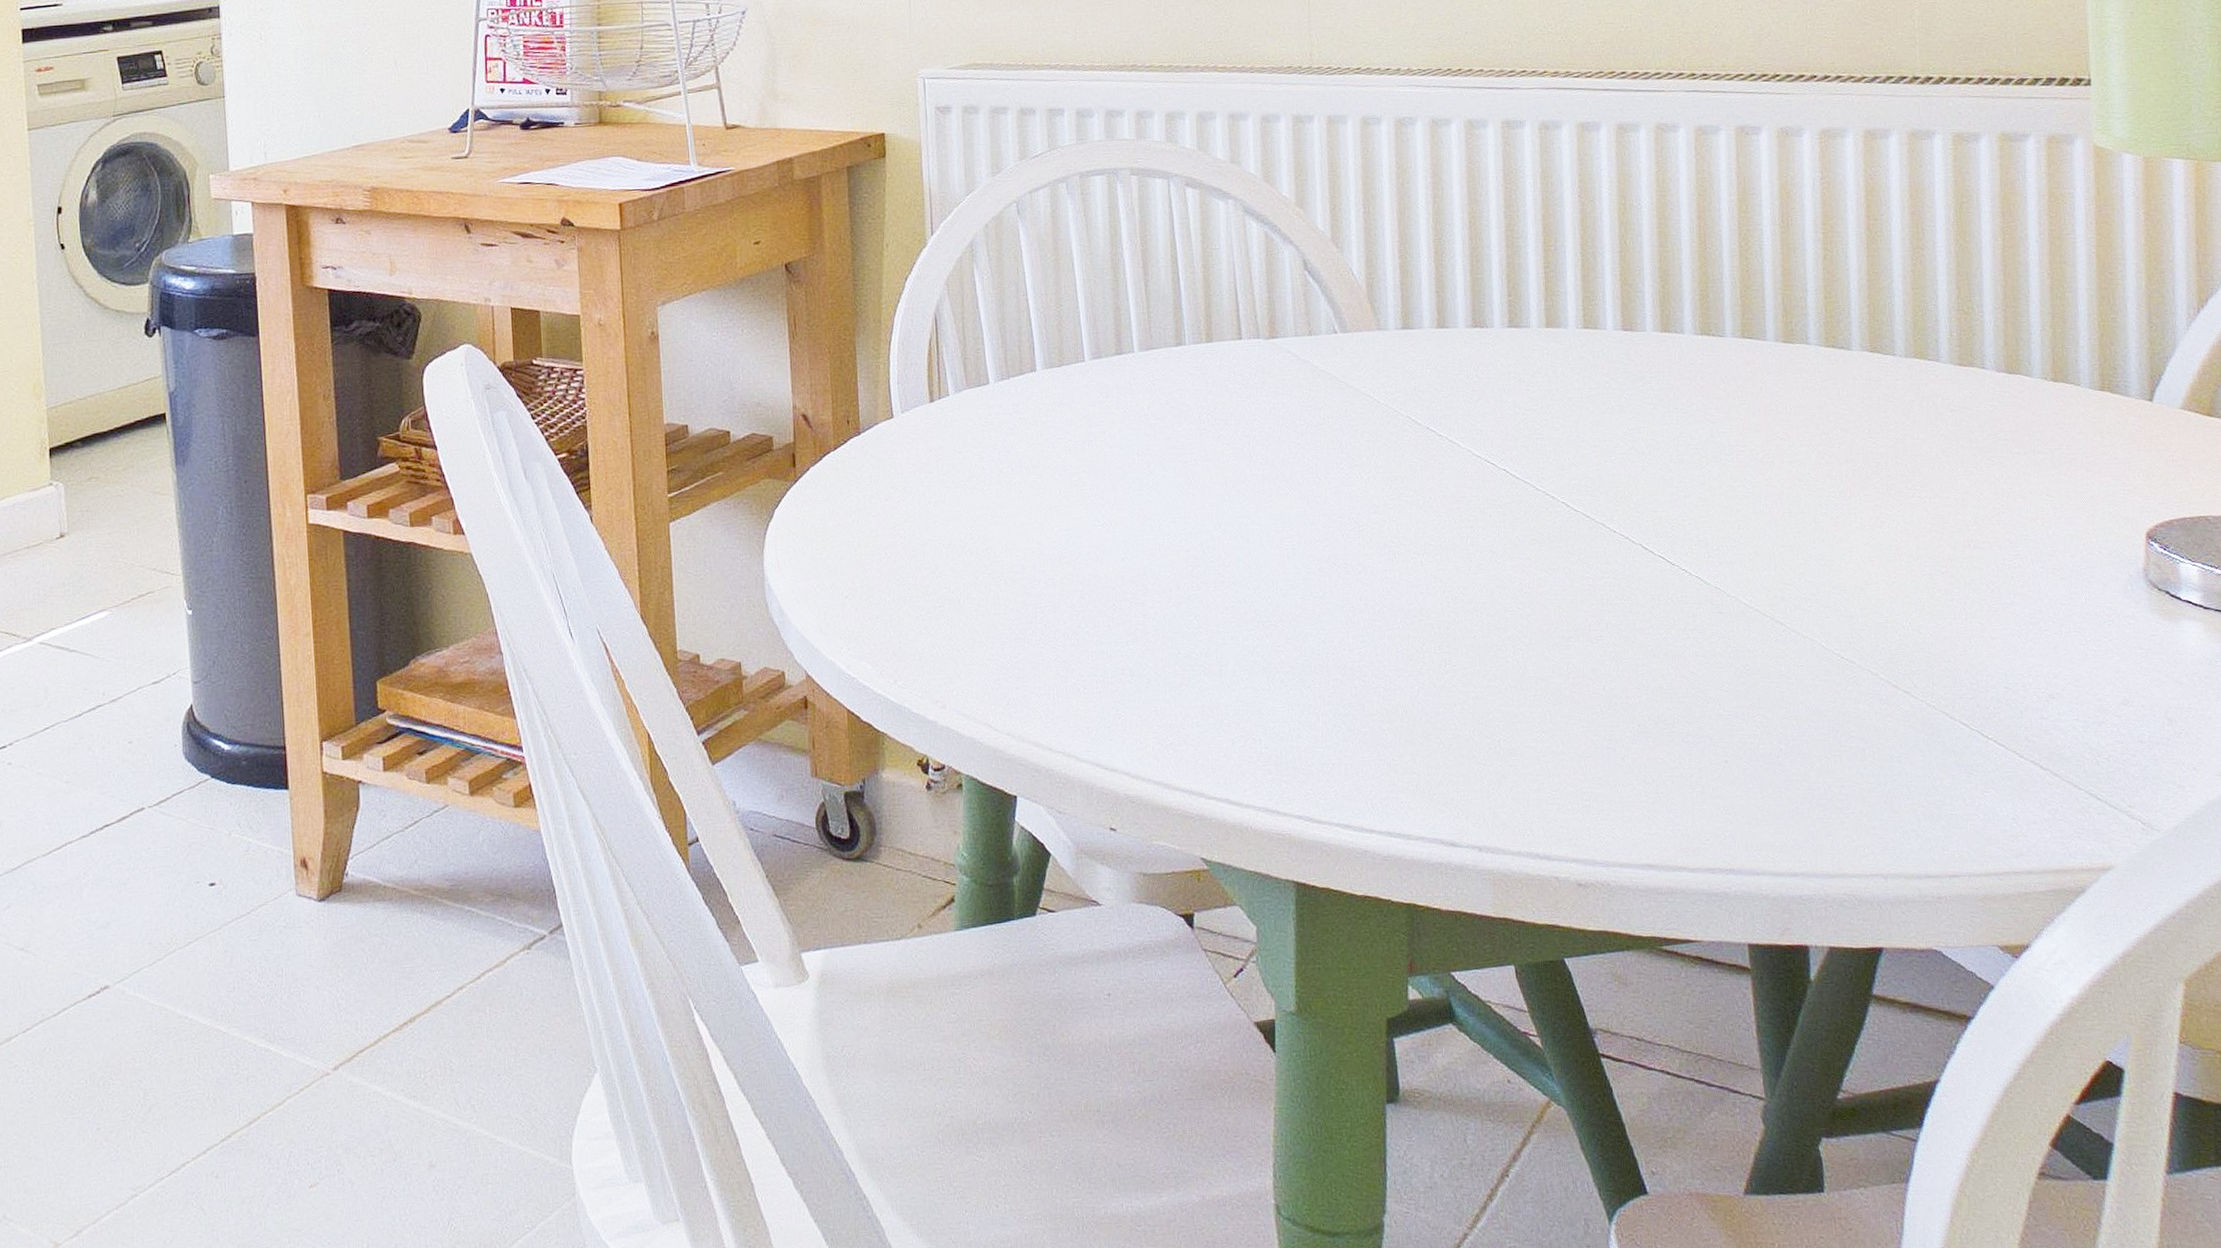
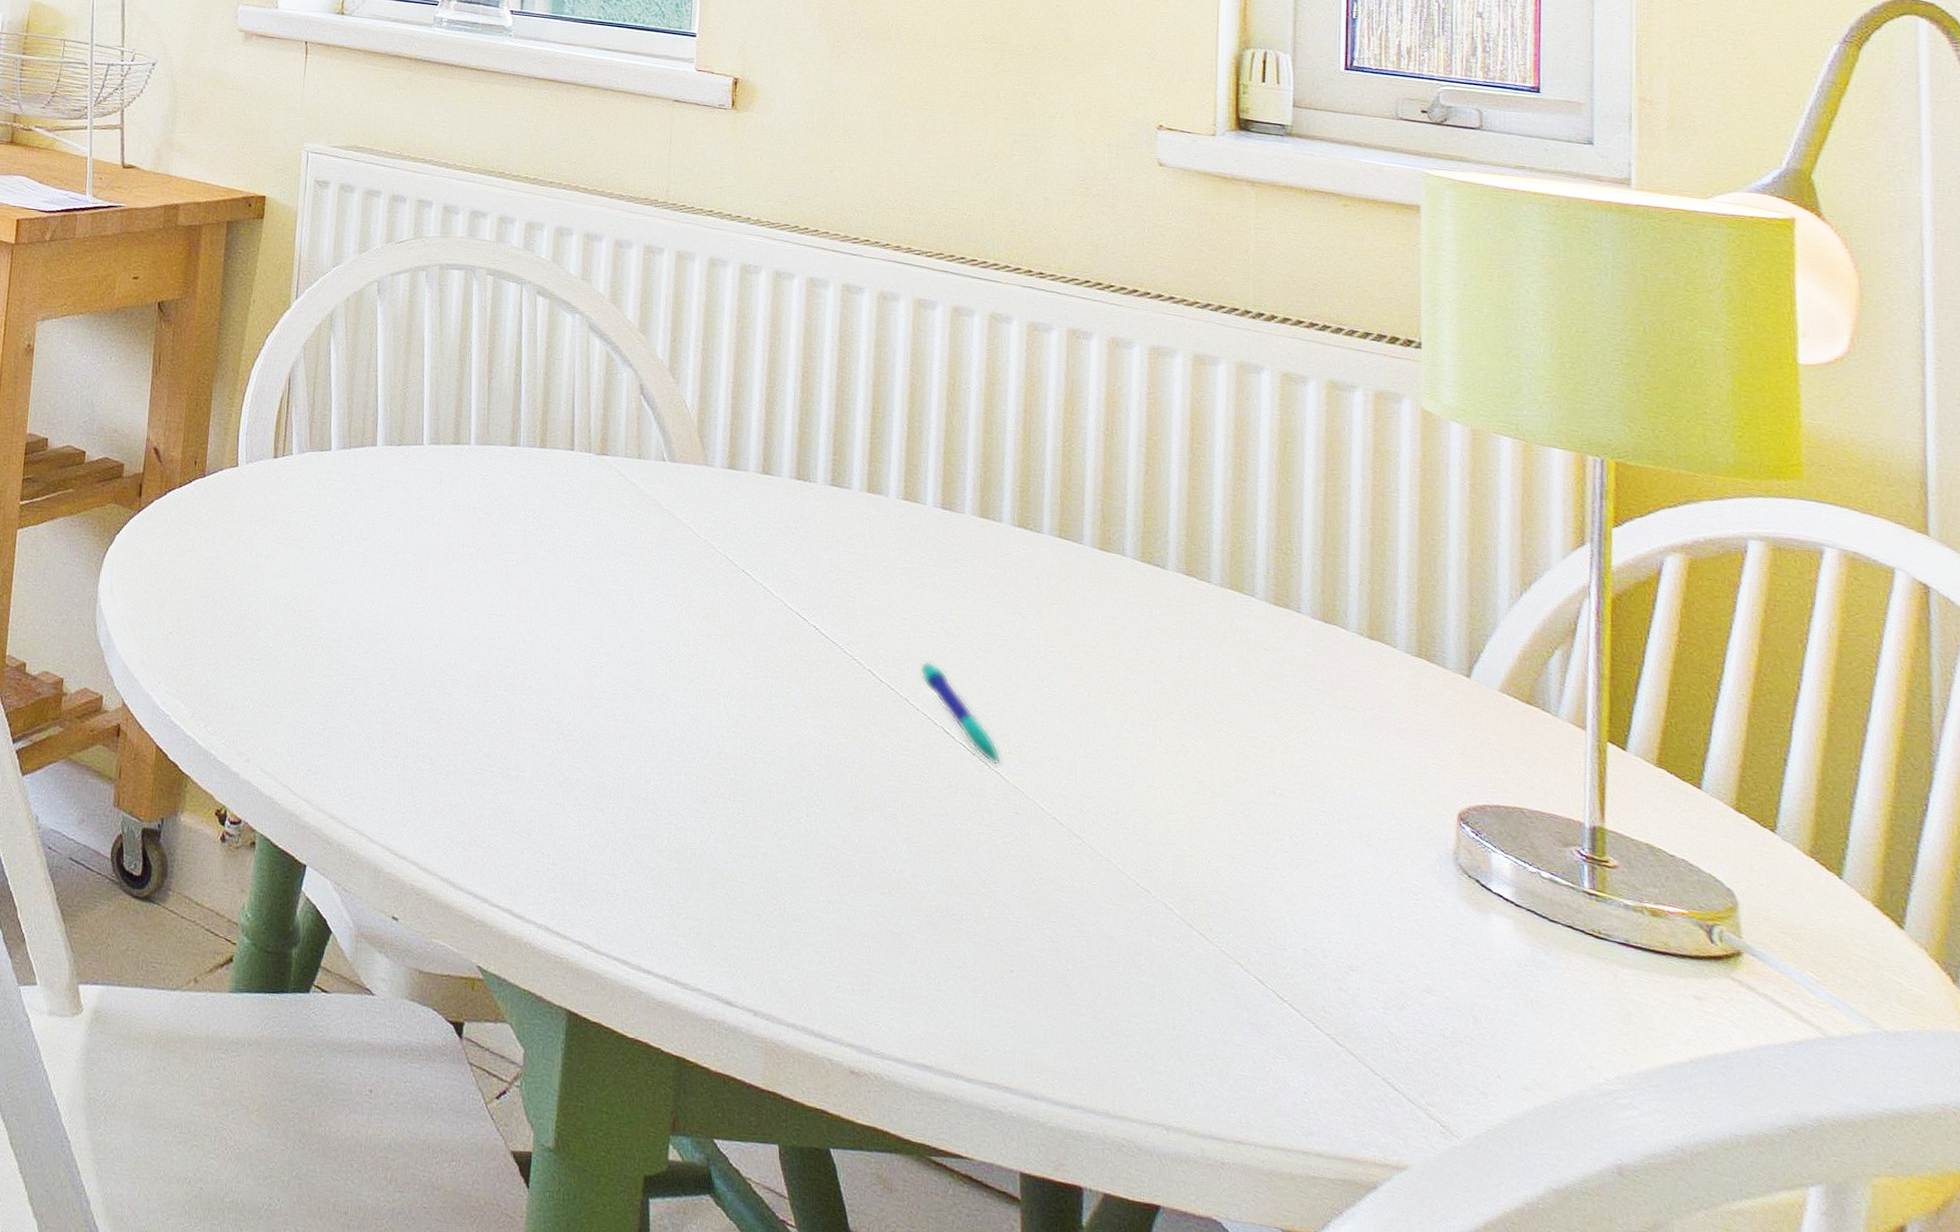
pen: none [1613,483,1701,572] -> present [919,661,1002,766]

